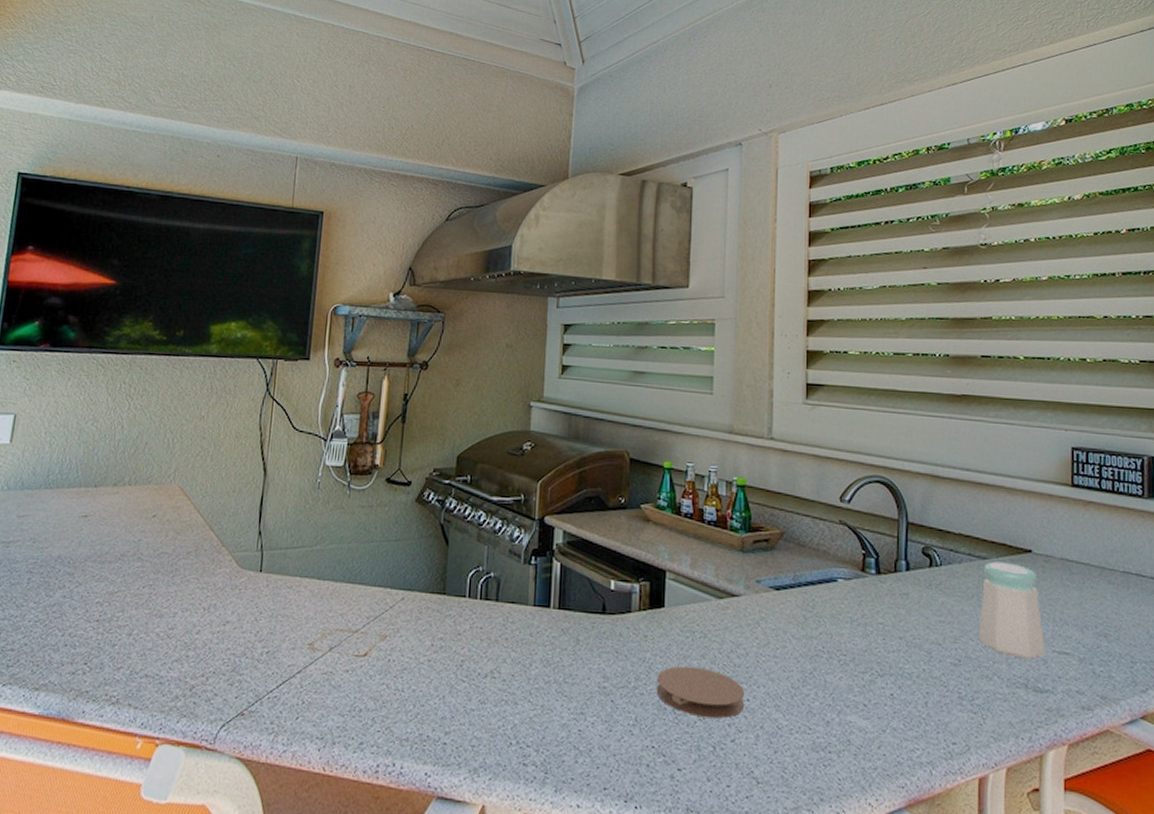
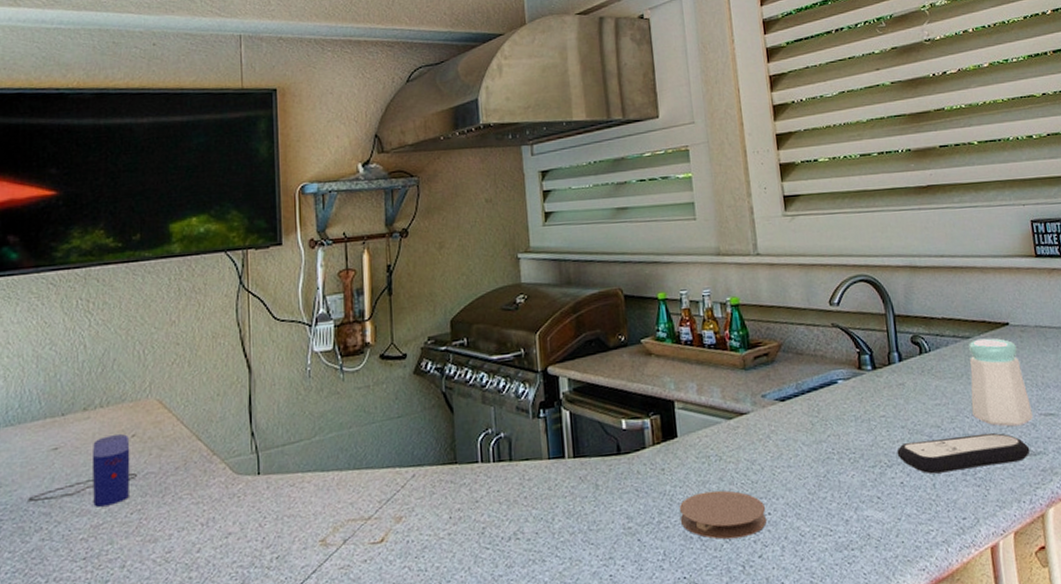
speaker: none [56,512,153,577] -> present [28,434,137,507]
remote control: none [891,654,1037,696] -> present [897,433,1030,474]

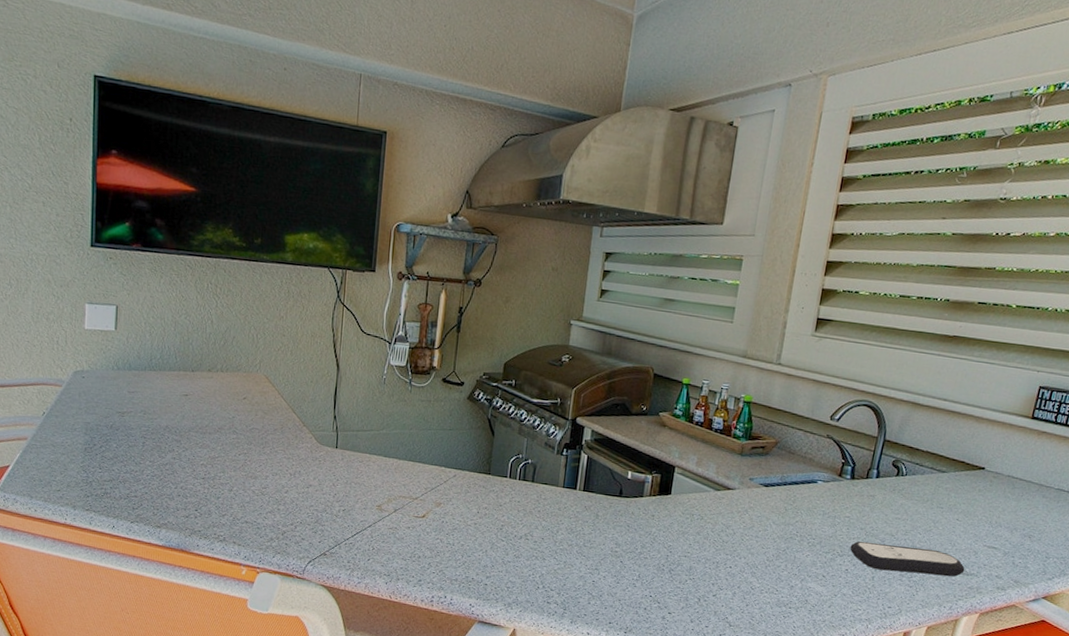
speaker: present [28,434,137,507] -> none [164,394,245,446]
coaster: present [679,490,768,540] -> none [657,539,729,579]
salt shaker: present [968,338,1033,427] -> none [925,475,985,551]

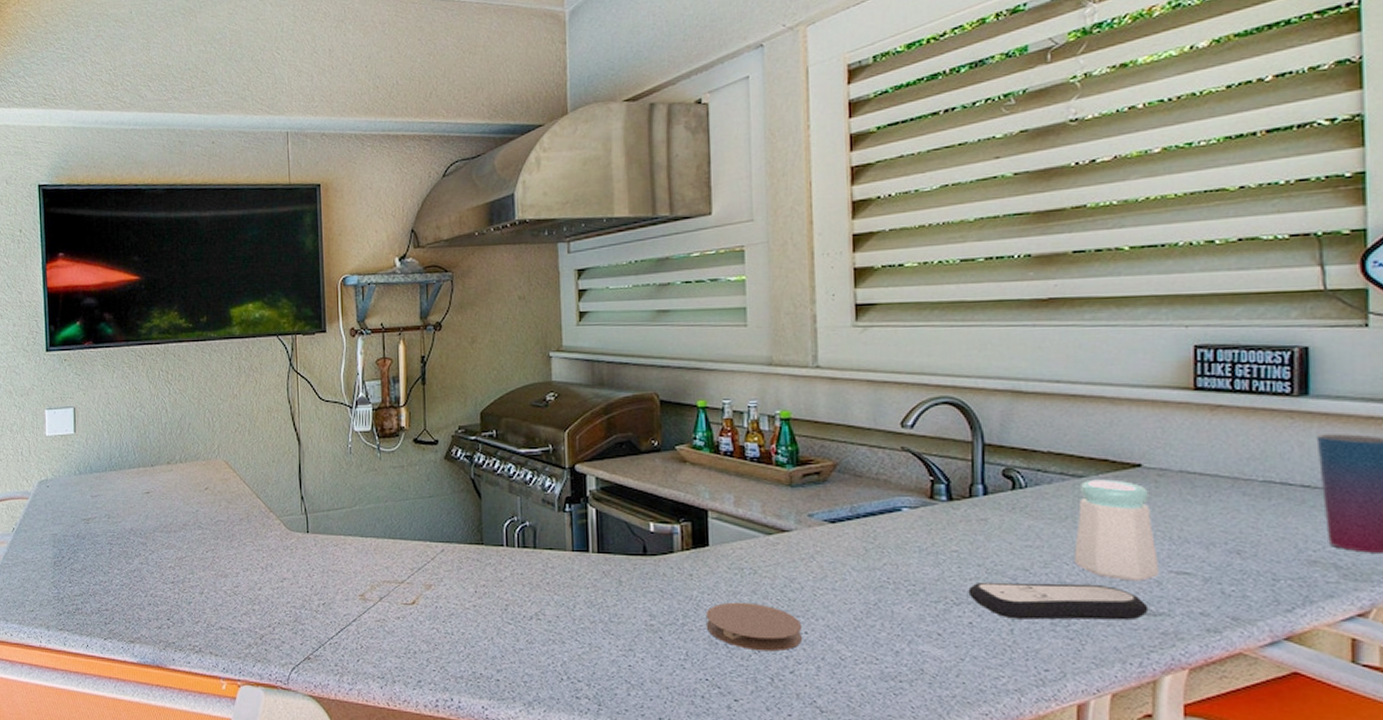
coaster: none [657,539,729,579] -> present [705,602,803,652]
salt shaker: none [925,475,985,551] -> present [1074,479,1159,581]

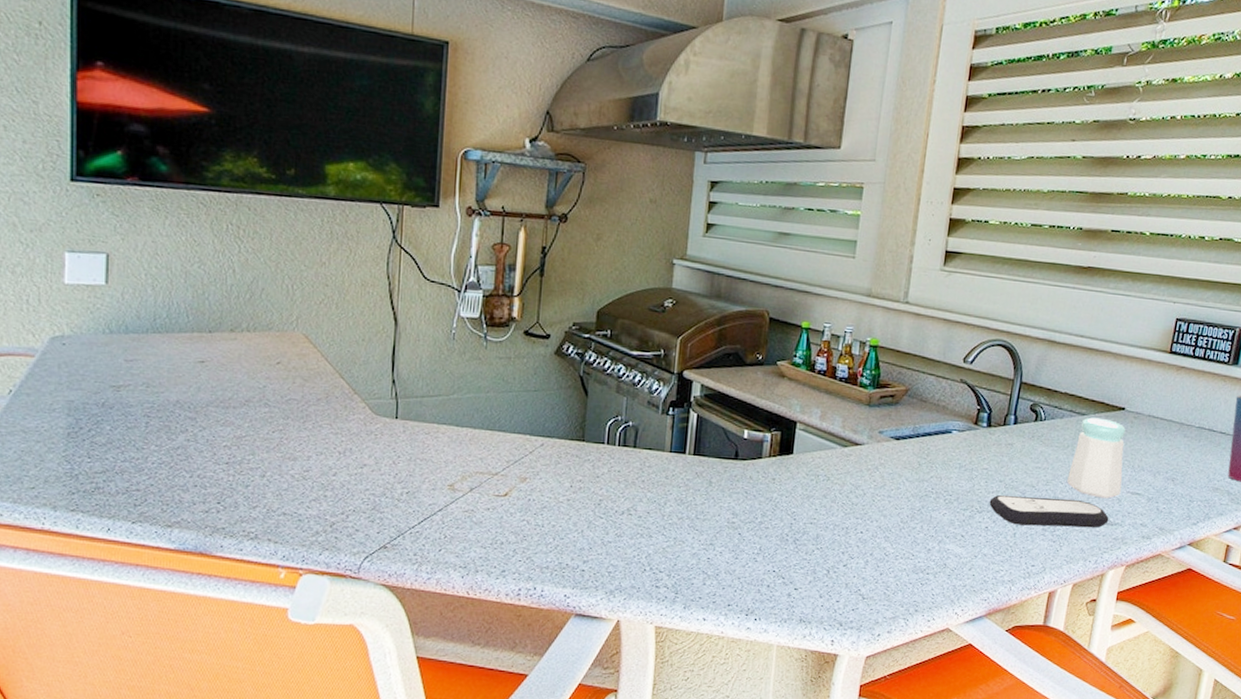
coaster: present [705,602,803,652] -> none [780,504,860,548]

